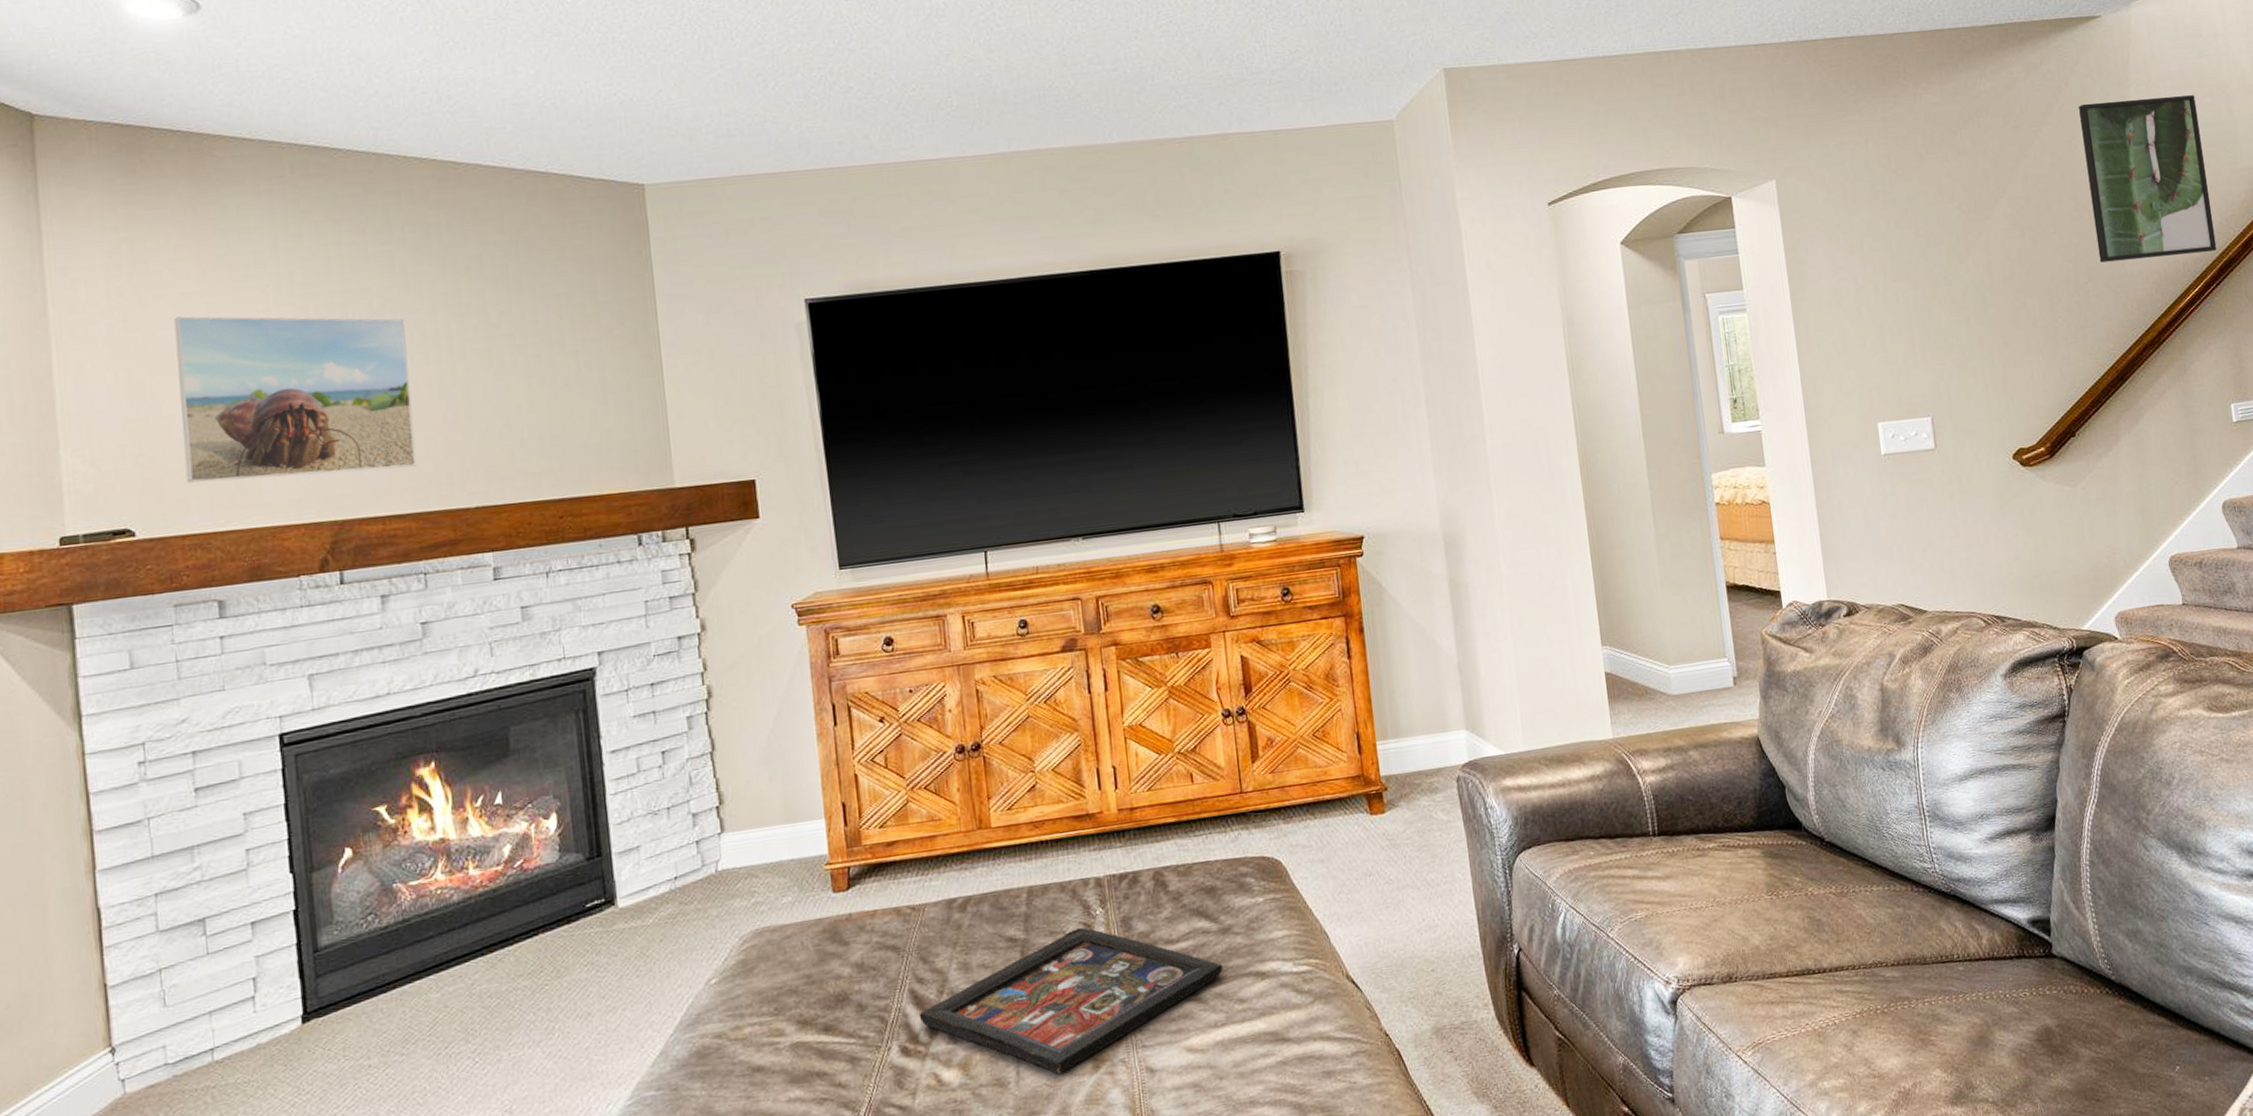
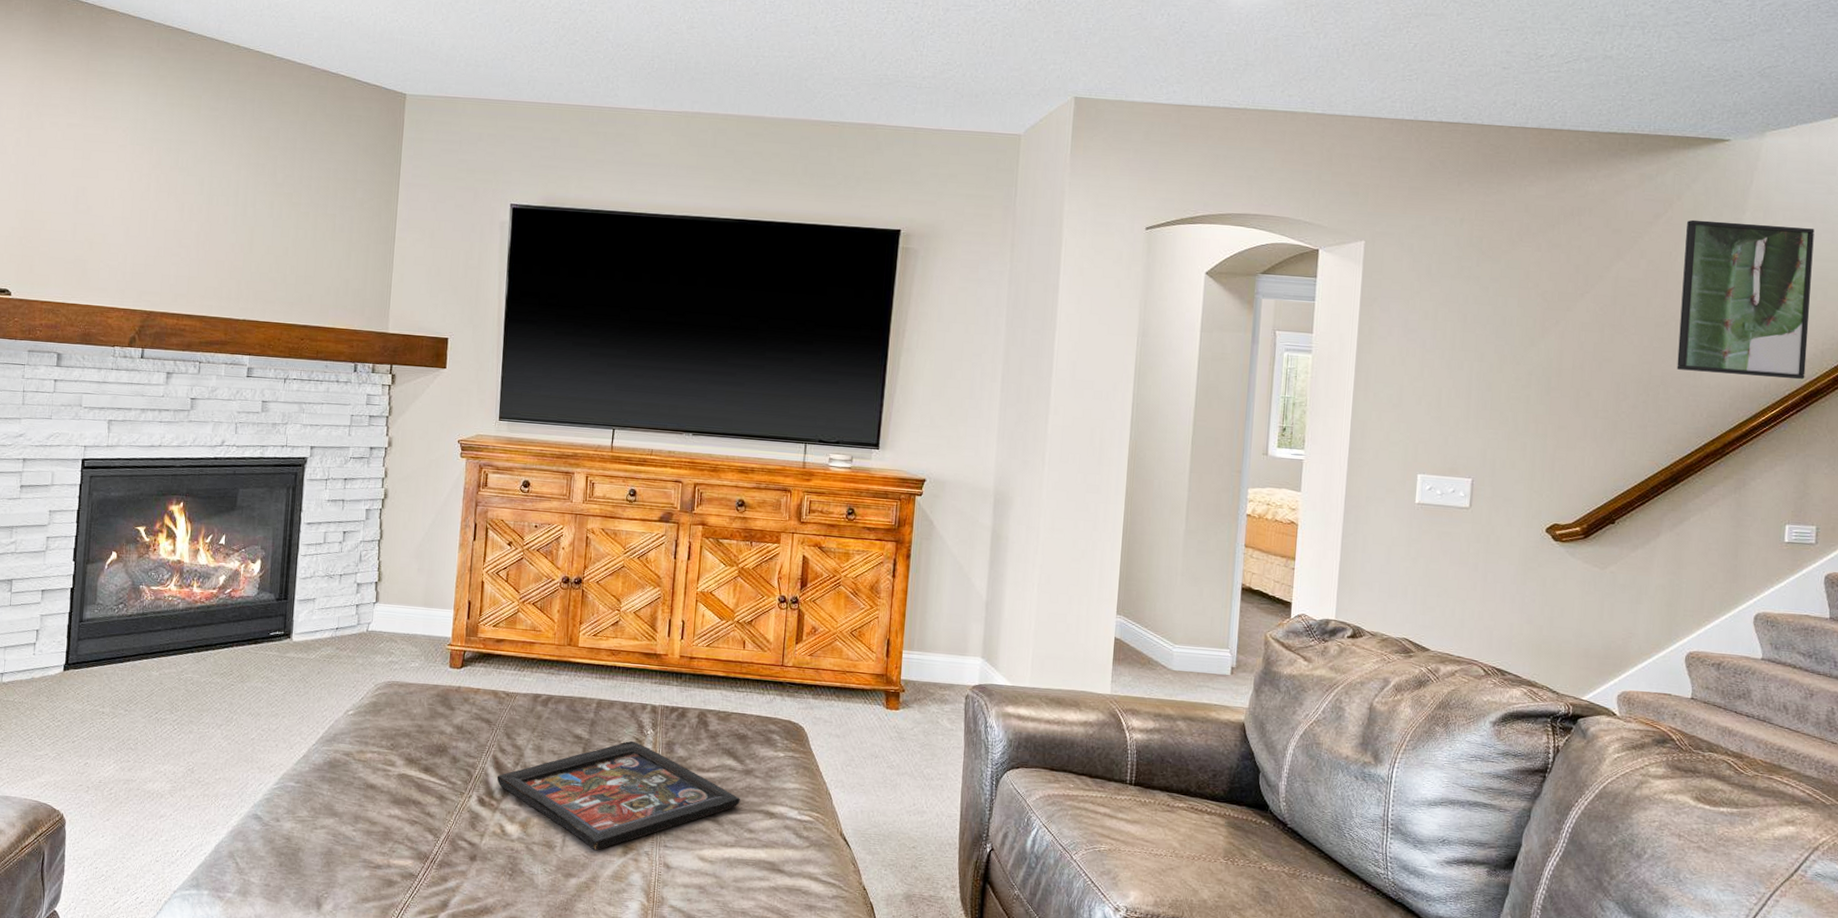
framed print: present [174,316,417,483] -> none [51,140,218,281]

